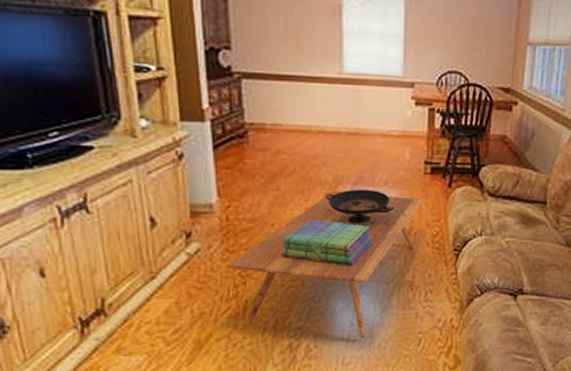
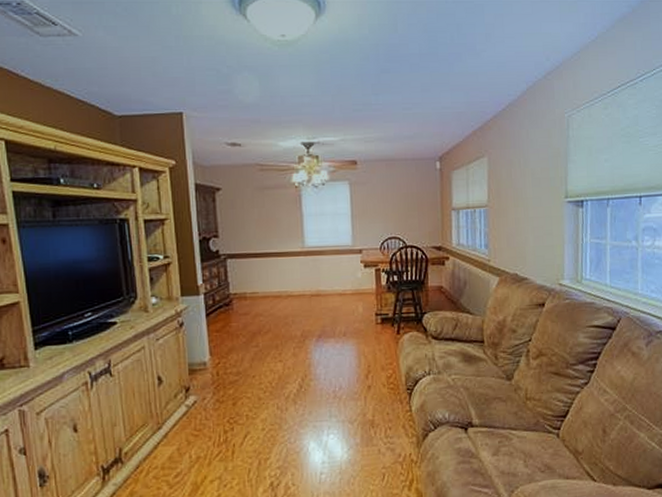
coffee table: present [228,190,422,338] -> none [219,343,376,474]
stack of books: present [281,220,372,266] -> none [262,370,336,409]
decorative bowl: present [324,189,395,224] -> none [294,340,354,372]

